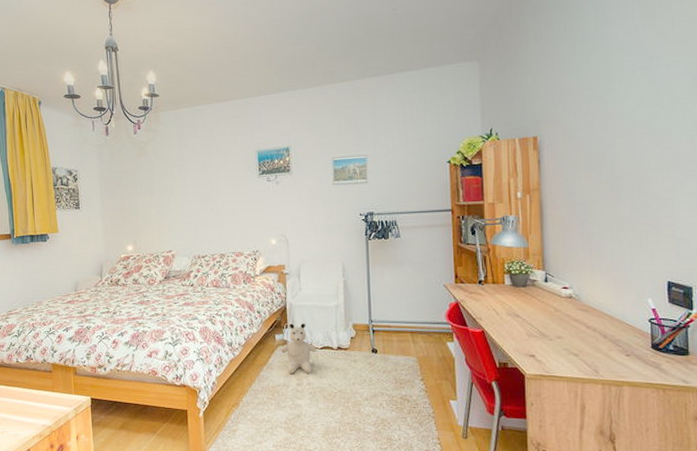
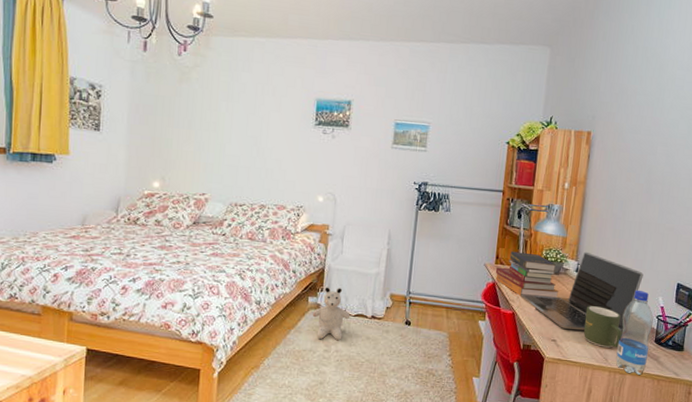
books: none [456,268,529,313] -> present [495,251,558,298]
laptop: none [488,259,625,343] -> present [520,251,644,332]
mug: none [563,315,611,359] -> present [583,306,622,348]
bottle: none [607,293,646,386] -> present [615,289,654,376]

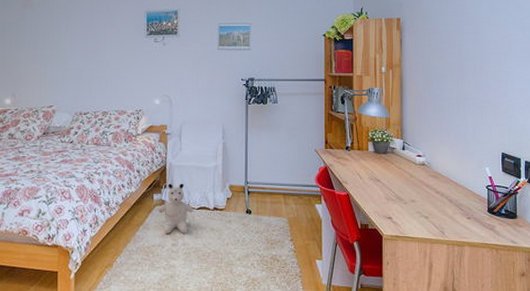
books: present [495,251,558,298] -> none [326,135,388,177]
laptop: present [520,251,644,332] -> none [353,130,468,207]
mug: present [583,306,622,348] -> none [417,181,455,221]
bottle: present [615,289,654,376] -> none [452,162,483,246]

